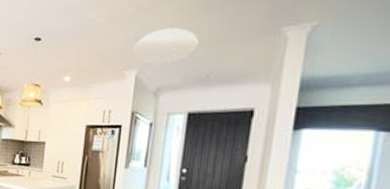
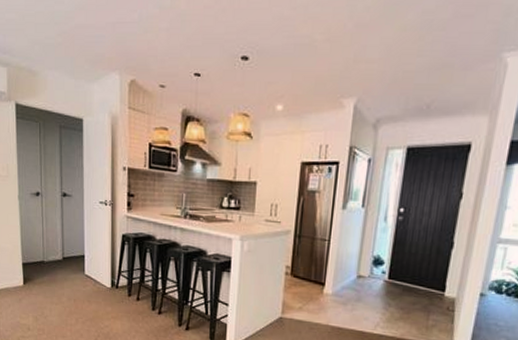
ceiling light: present [133,28,199,65] -> none [352,50,421,92]

